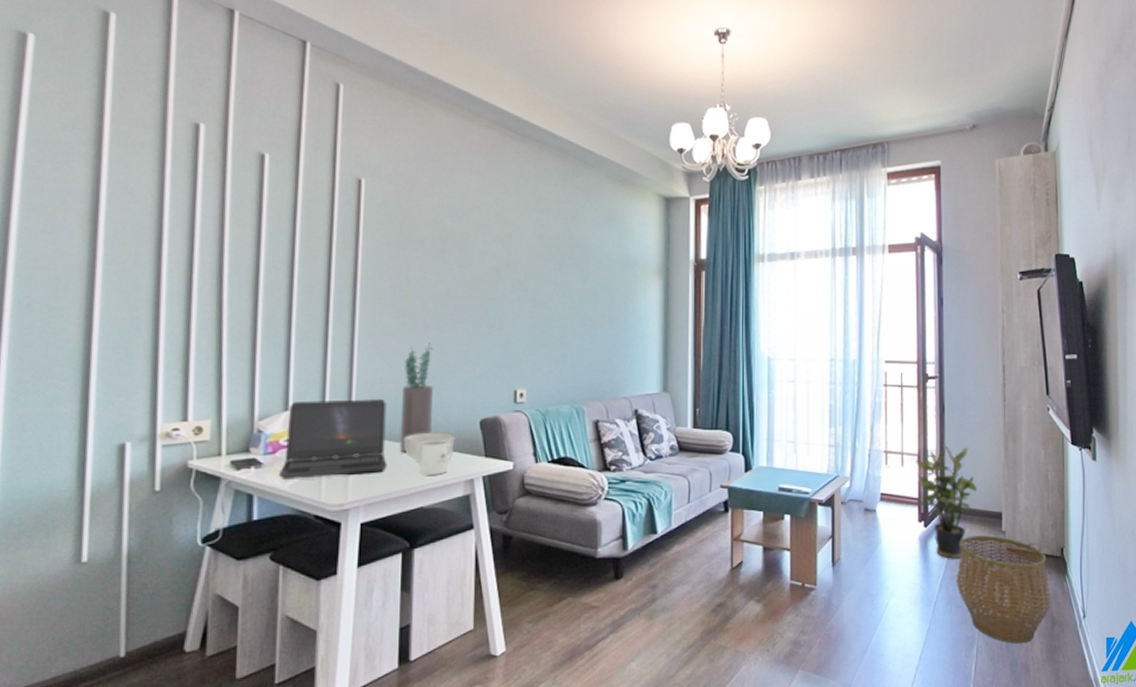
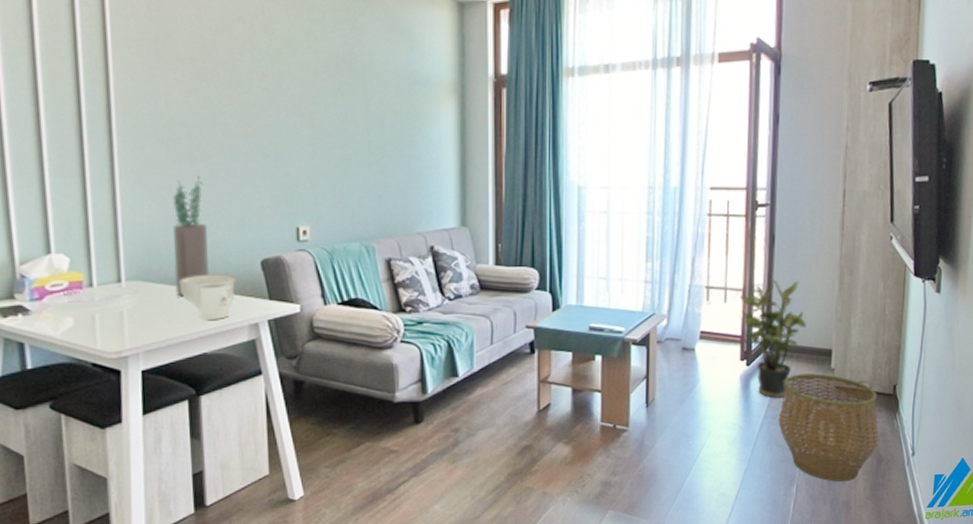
laptop computer: present [279,399,387,481] -> none [49,240,164,328]

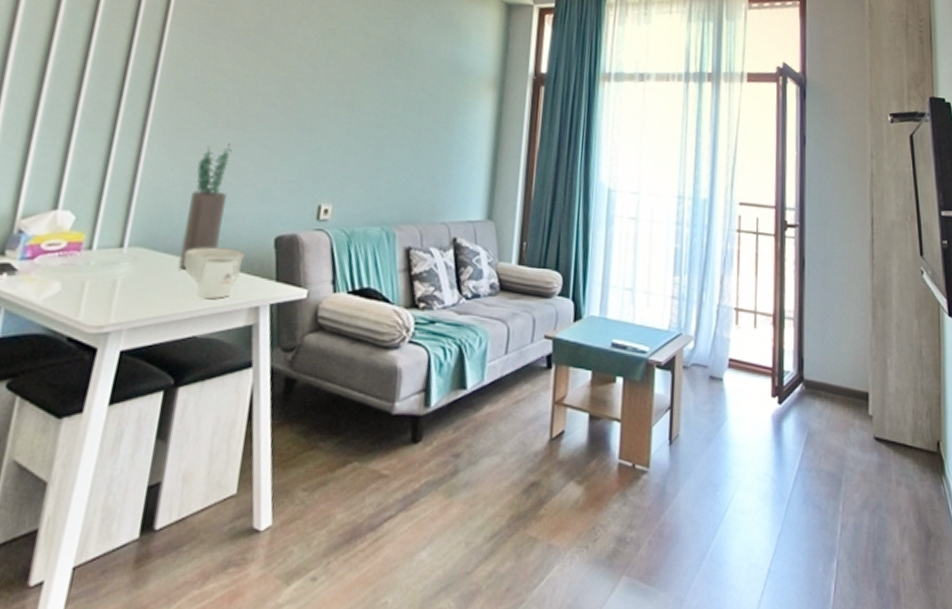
potted plant: present [741,278,806,398] -> none [771,305,840,446]
basket: present [778,373,879,482] -> none [814,419,926,559]

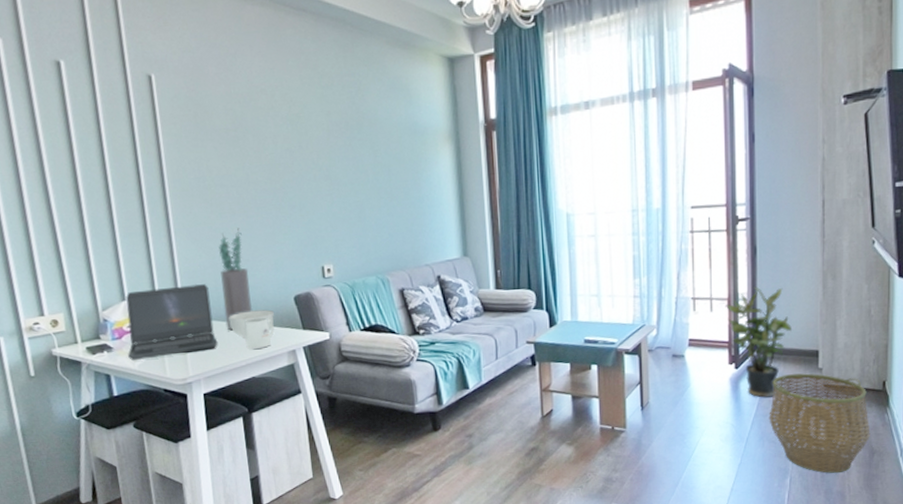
laptop computer: none [34,199,171,293] -> present [126,284,218,361]
potted plant: none [771,305,840,446] -> present [726,286,792,397]
basket: none [814,419,926,559] -> present [769,373,871,473]

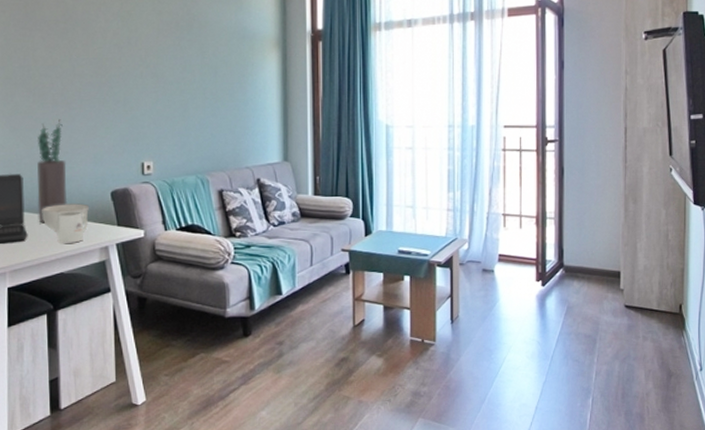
potted plant: present [726,286,792,397] -> none [534,206,595,316]
basket: present [769,373,871,473] -> none [573,293,668,394]

